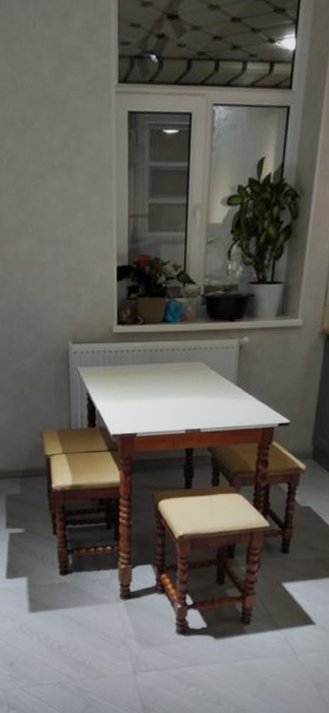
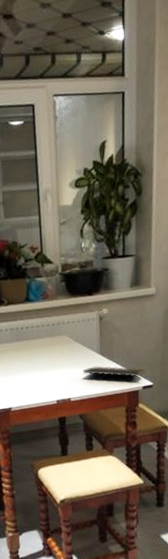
notepad: none [215,397,285,416] -> present [82,366,147,380]

